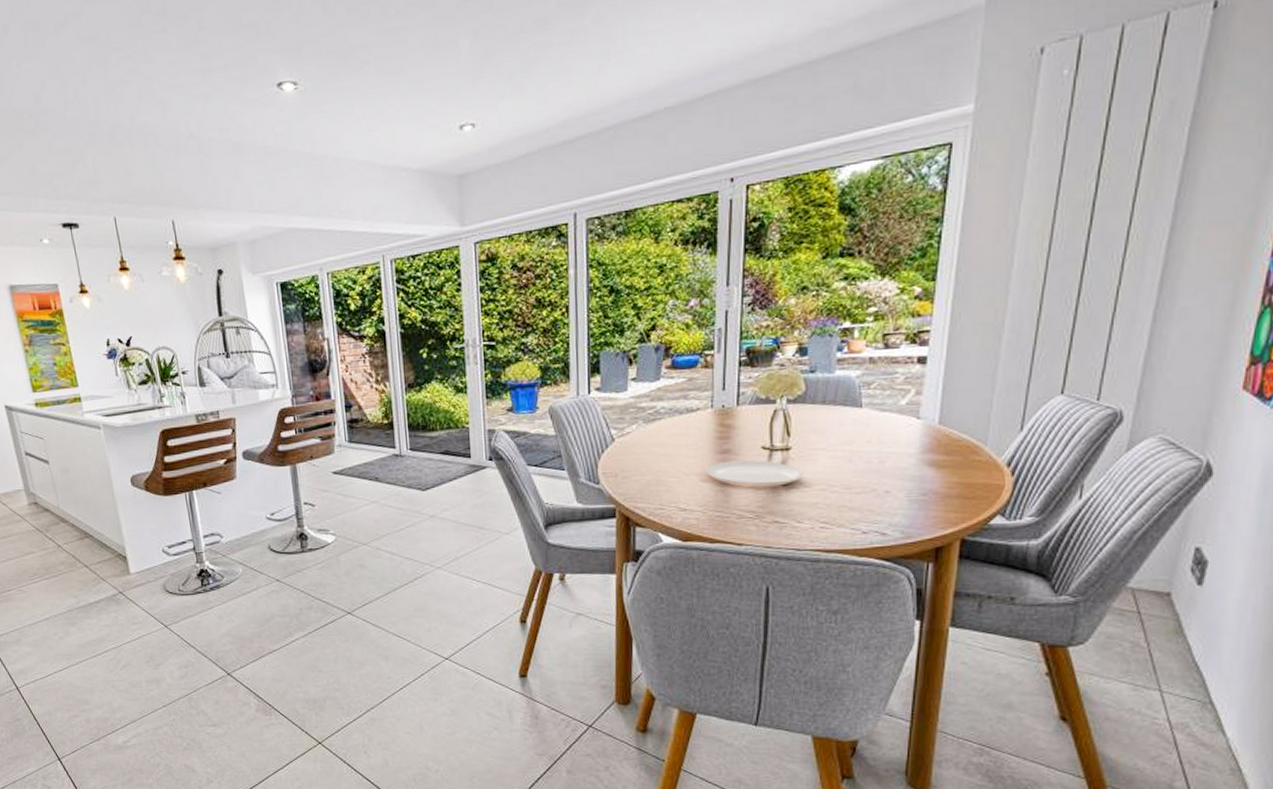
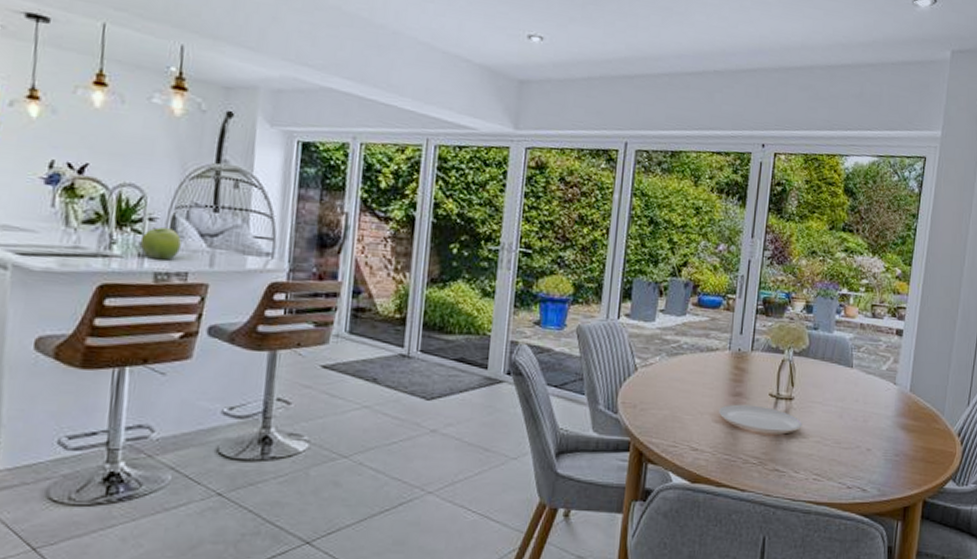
fruit: none [180,378,209,405] -> present [139,227,181,260]

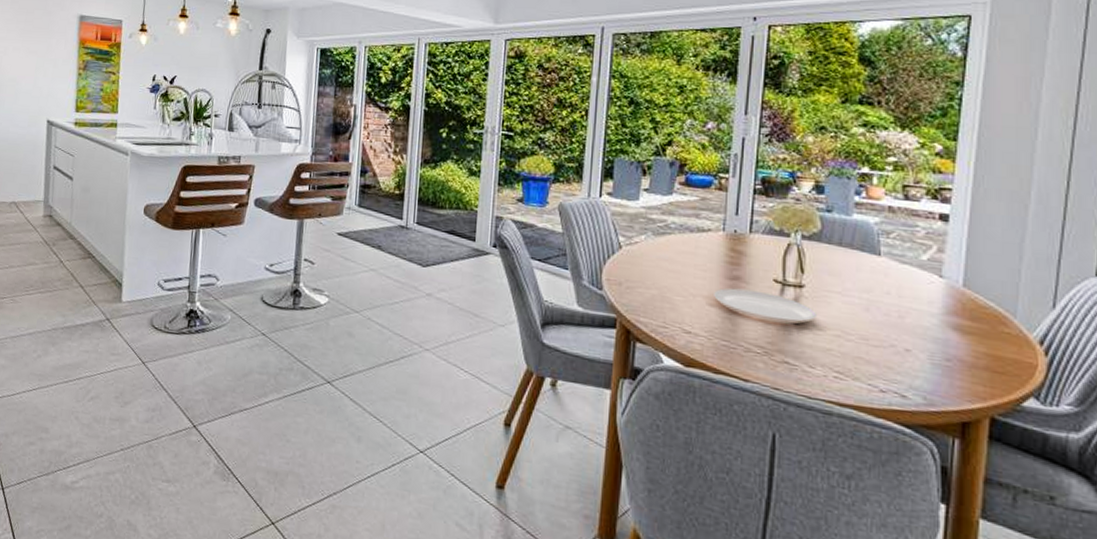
fruit: present [139,227,181,260] -> none [209,122,236,147]

